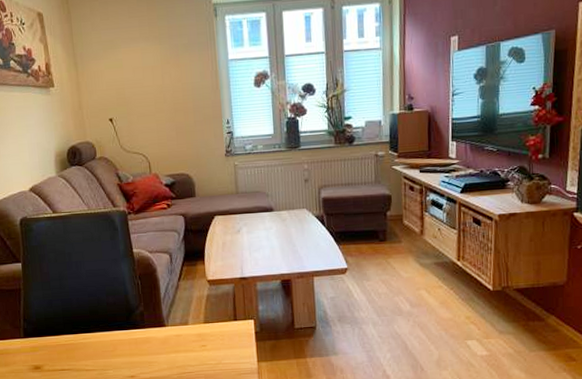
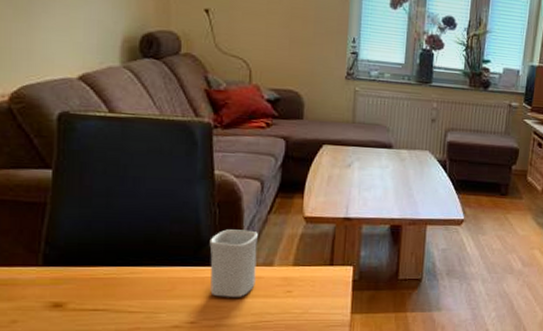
mug: none [137,296,176,354] -> present [209,229,258,297]

